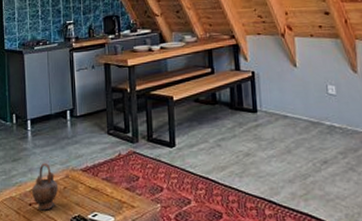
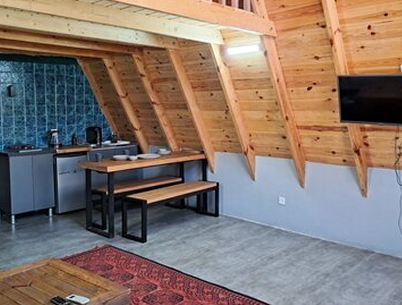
teapot: present [32,163,59,211] -> none [15,253,40,292]

